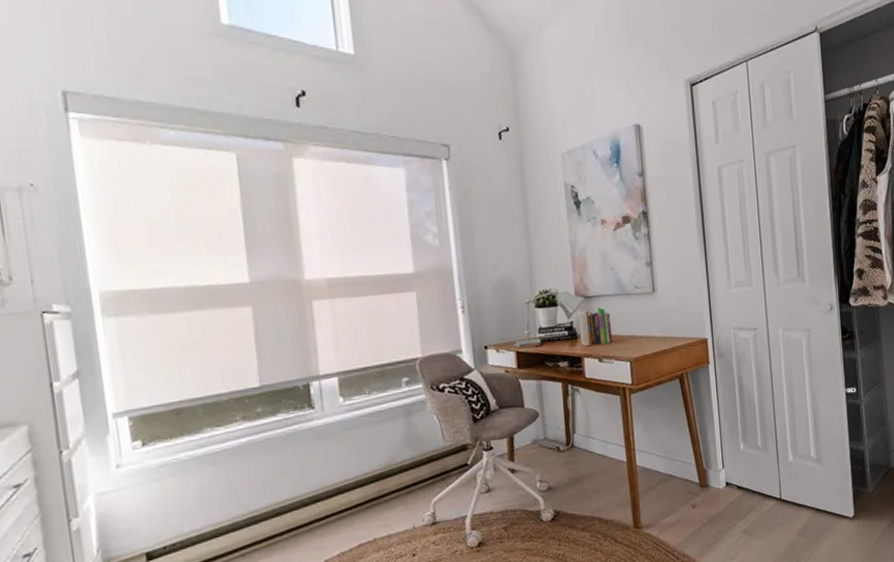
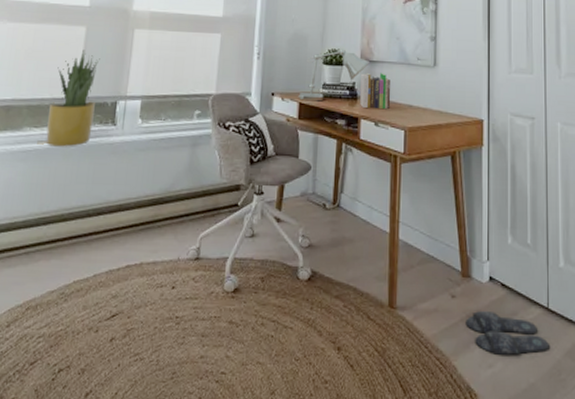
planter: none [228,332,287,444] -> present [46,49,100,147]
slippers: none [707,512,784,548] -> present [466,311,549,355]

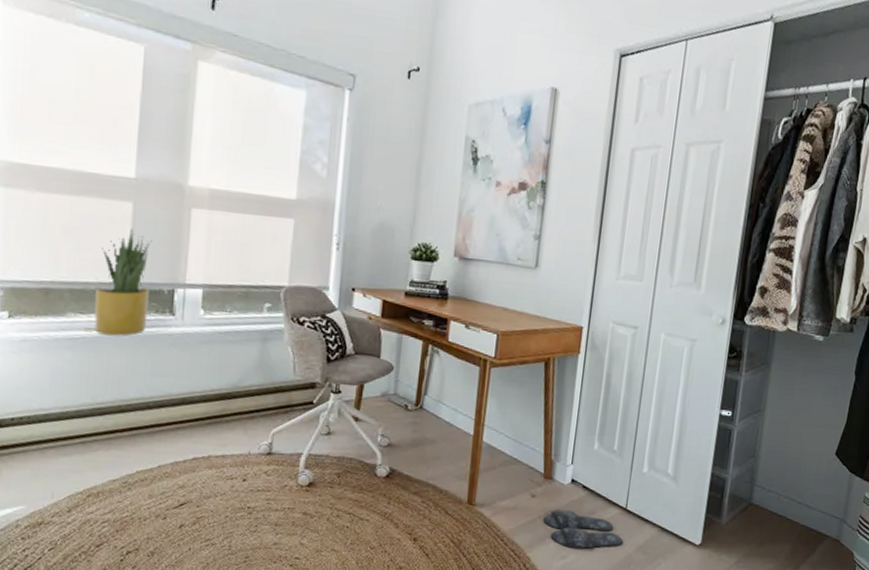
desk lamp: present [297,49,369,102] -> none [380,243,464,300]
books: present [360,72,391,110] -> none [450,270,486,312]

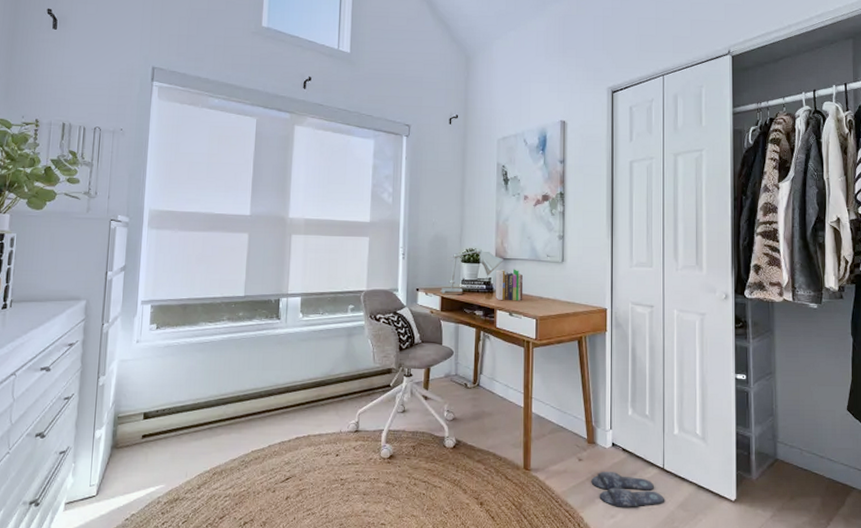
planter: present [94,229,152,337] -> none [220,254,263,339]
desk lamp: none [380,243,464,300] -> present [439,248,503,295]
books: none [450,270,486,312] -> present [496,268,523,301]

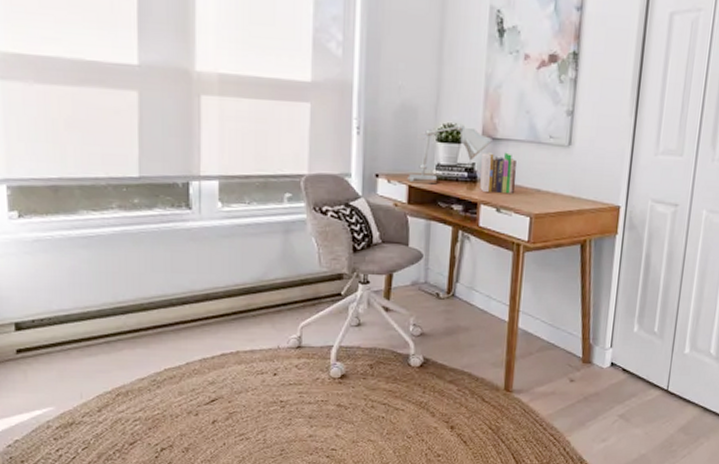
slippers: present [591,472,664,507] -> none [582,393,665,431]

